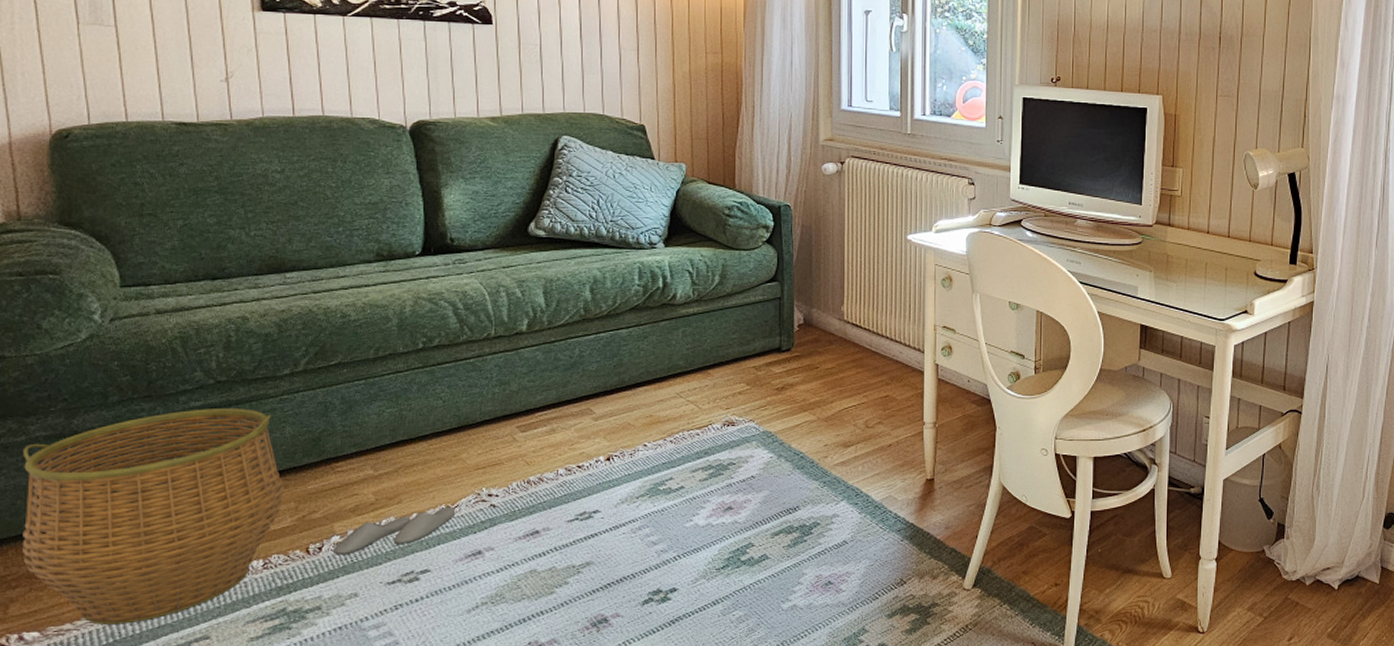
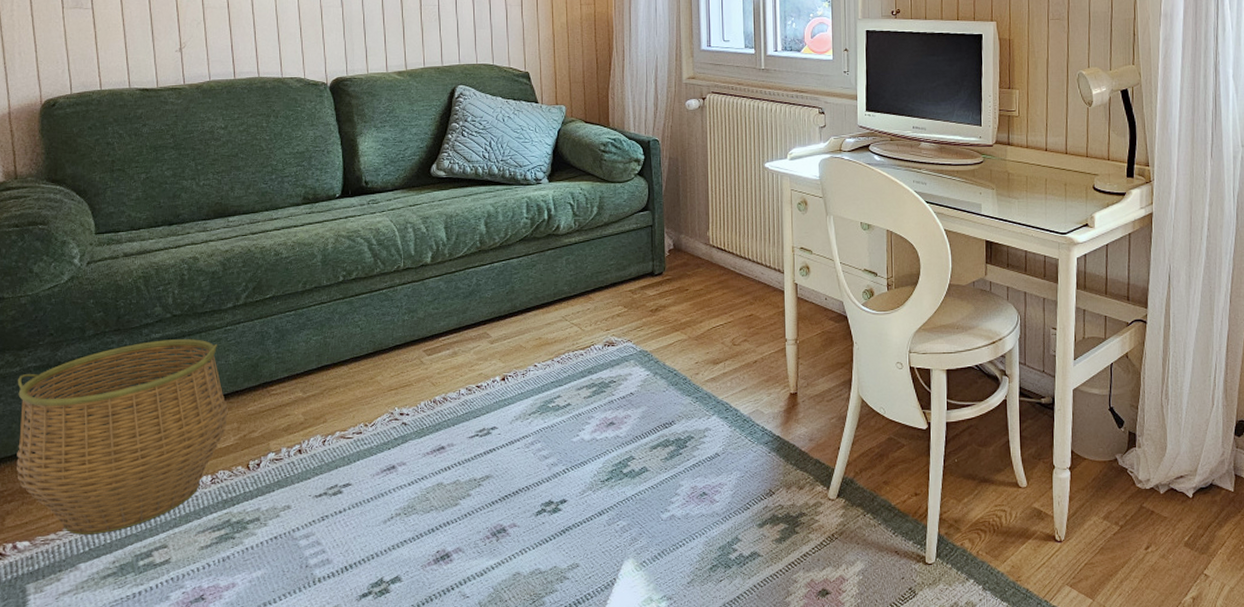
slippers: present [332,506,456,555] -> none [269,425,373,471]

